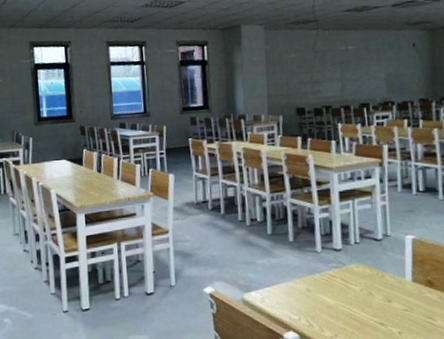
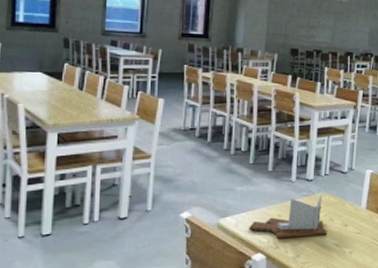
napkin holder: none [276,265,367,315] -> present [249,194,327,239]

